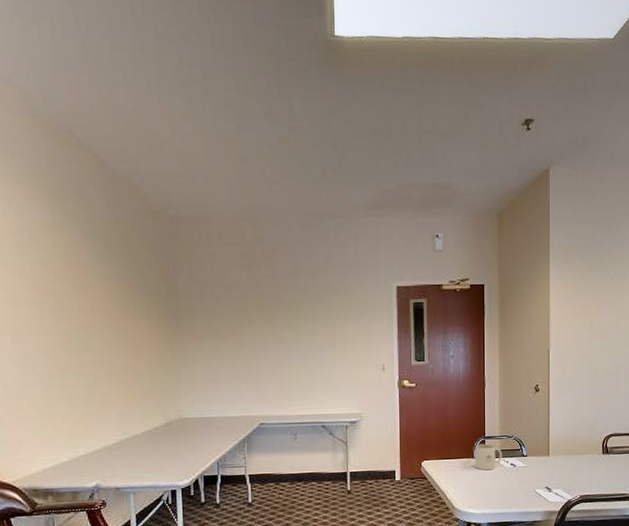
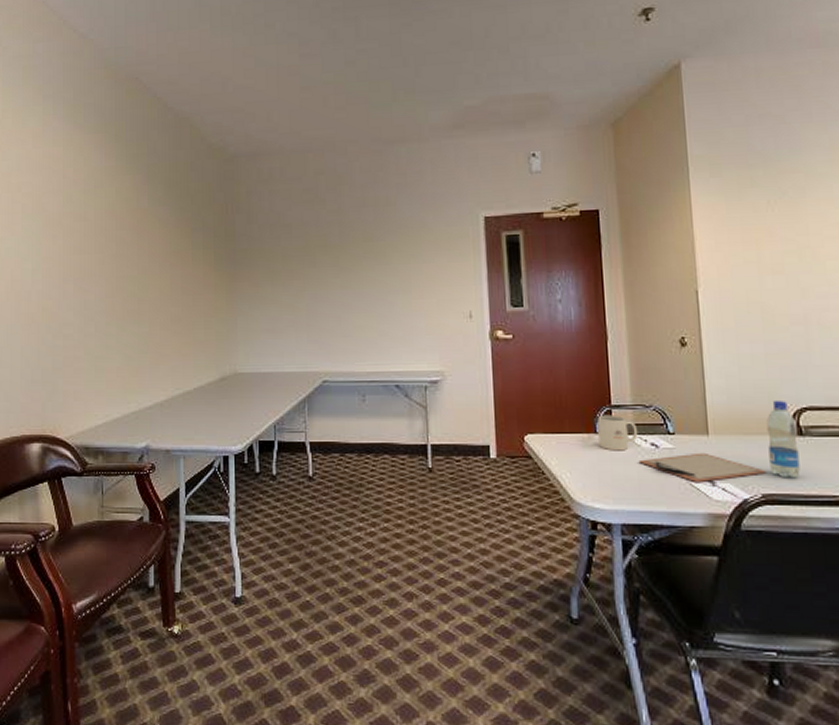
clipboard: none [501,468,584,491] -> present [638,452,767,483]
bottle: none [586,429,605,484] -> present [766,400,800,479]

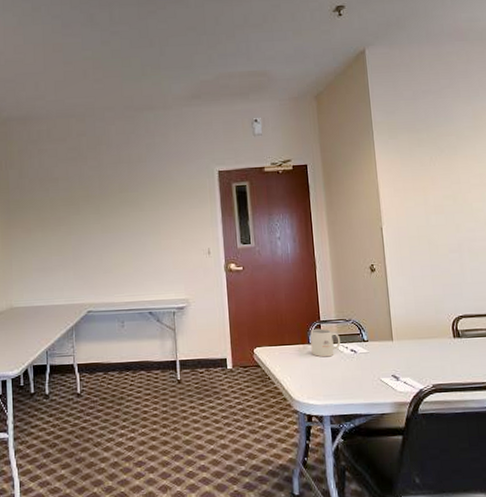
clipboard: present [638,452,767,483] -> none [342,354,436,379]
bottle: present [766,400,800,479] -> none [434,310,459,372]

